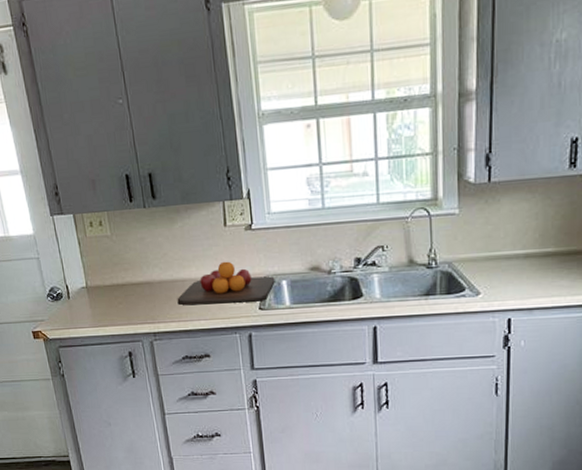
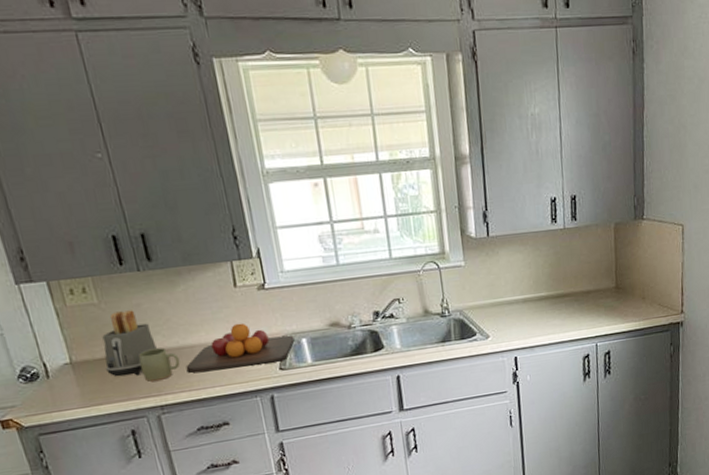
toaster: none [112,243,154,303] -> present [102,310,157,377]
mug: none [139,279,173,309] -> present [138,347,180,382]

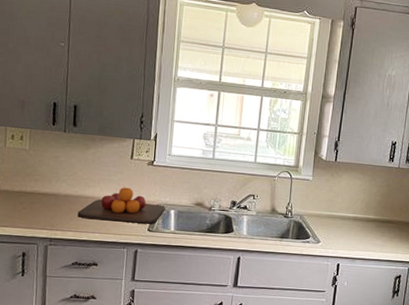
toaster: present [102,310,157,377] -> none [19,158,61,211]
mug: present [138,347,180,382] -> none [44,192,75,218]

